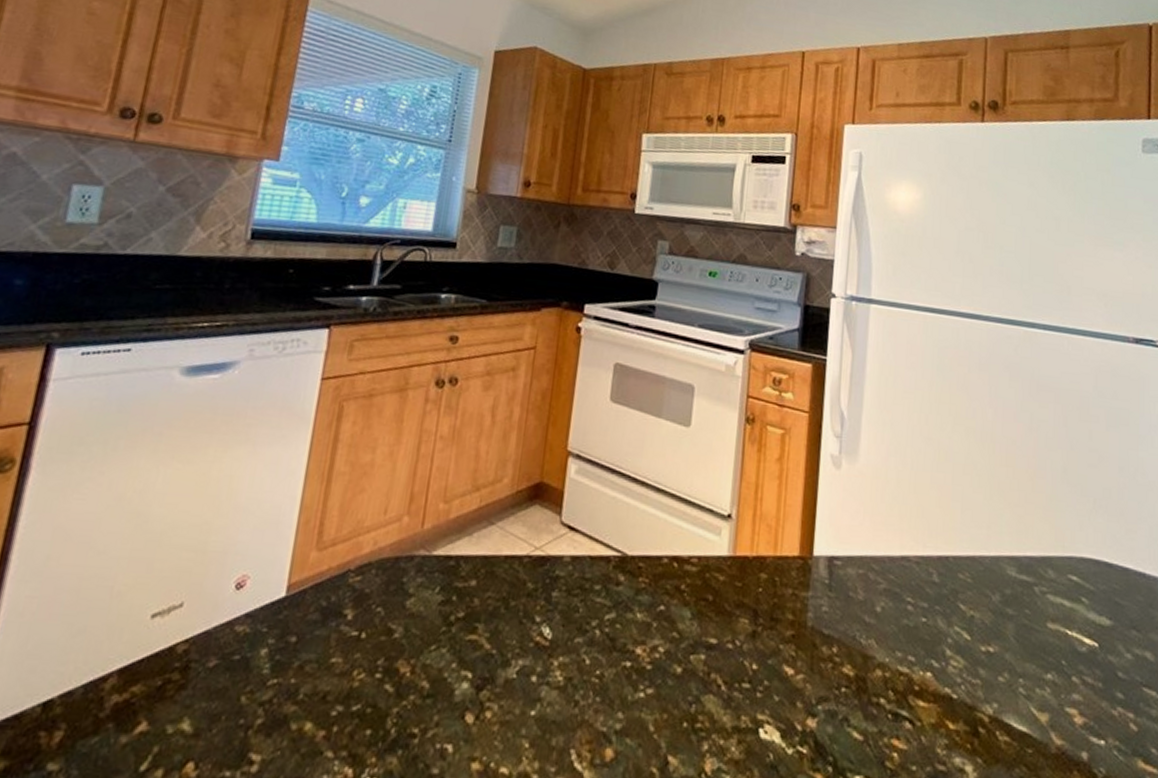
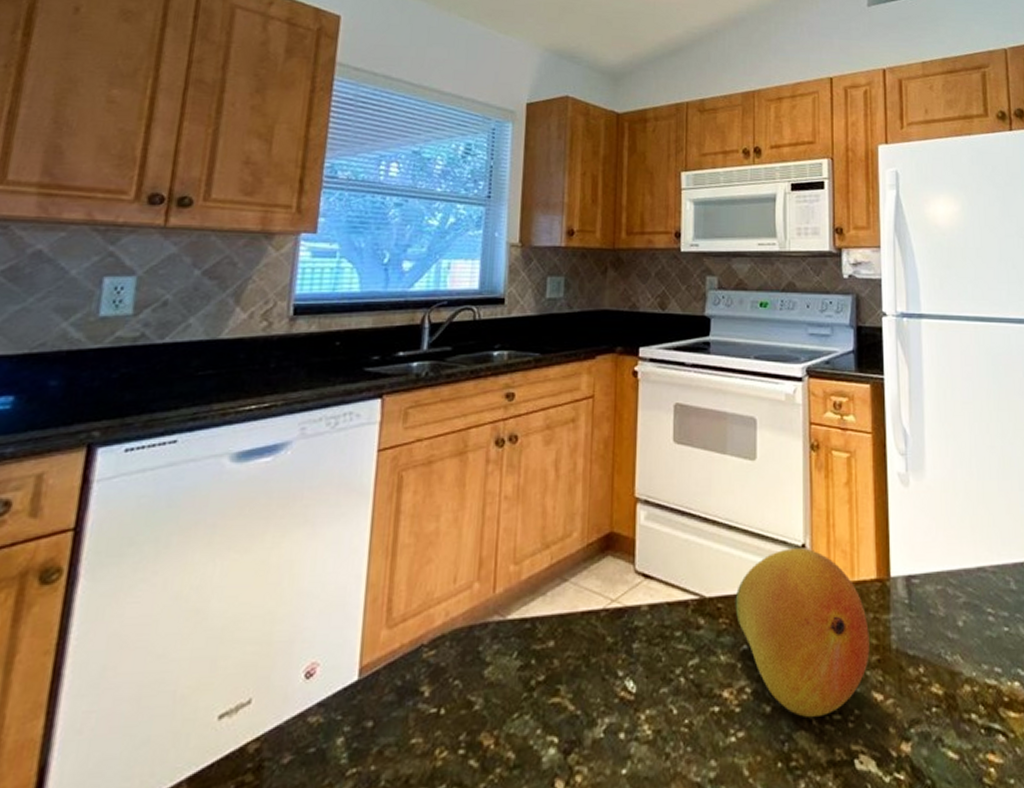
fruit: none [655,517,787,683] -> present [735,548,870,717]

